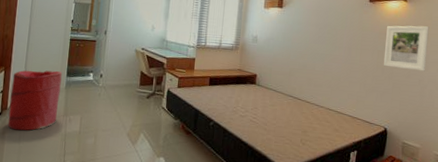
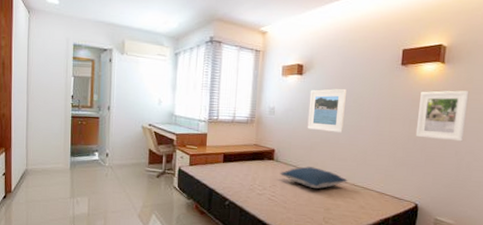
laundry hamper: present [8,70,62,131] -> none [13,151,66,214]
pillow: none [261,91,323,112] -> present [280,166,348,189]
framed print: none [286,21,321,60] -> present [307,88,346,132]

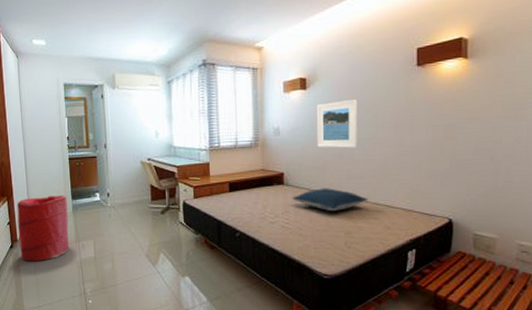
laundry hamper: none [13,151,66,214] -> present [16,195,69,262]
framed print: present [415,90,470,142] -> none [441,86,501,145]

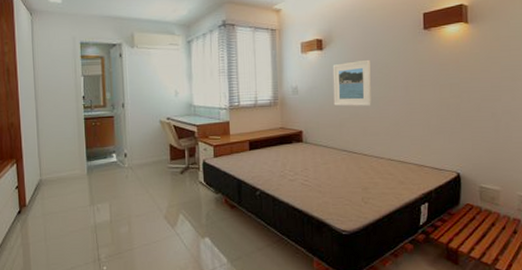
laundry hamper: present [16,195,69,262] -> none [26,157,83,228]
pillow: present [292,188,368,212] -> none [310,145,383,169]

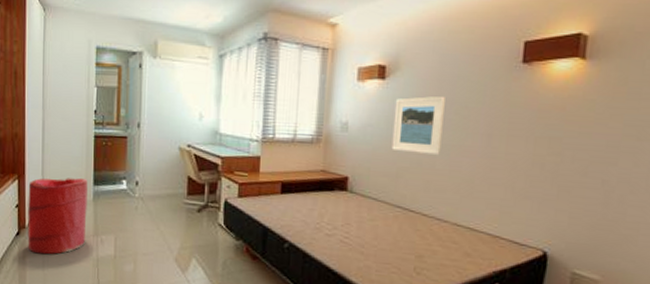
laundry hamper: none [26,157,83,228] -> present [28,178,88,255]

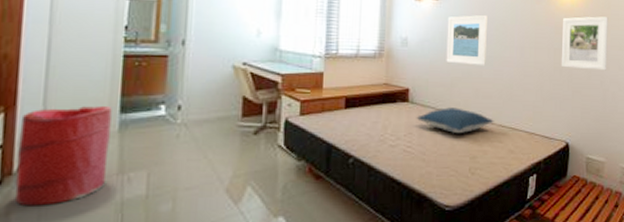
pillow: none [355,199,448,230] -> present [416,107,494,134]
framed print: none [543,96,623,167] -> present [561,16,608,71]

